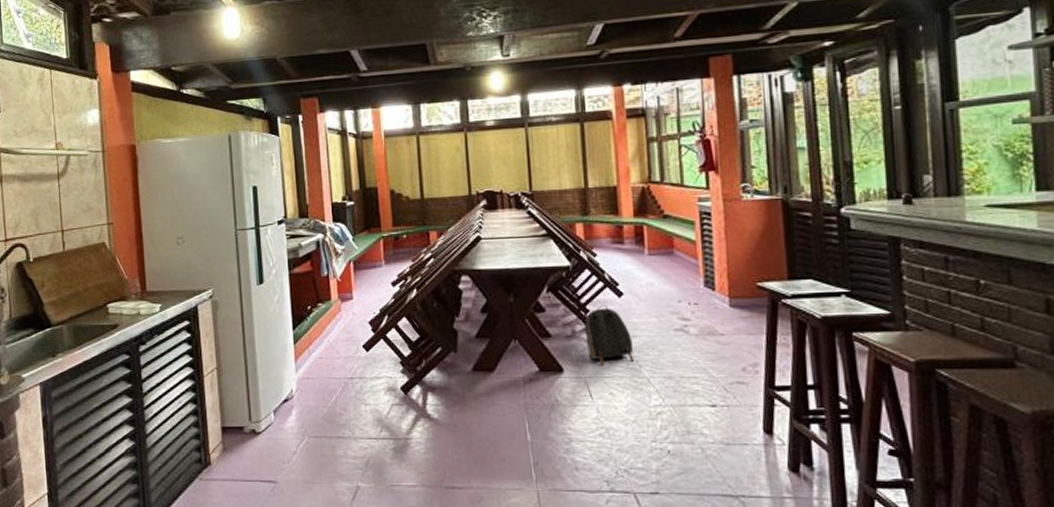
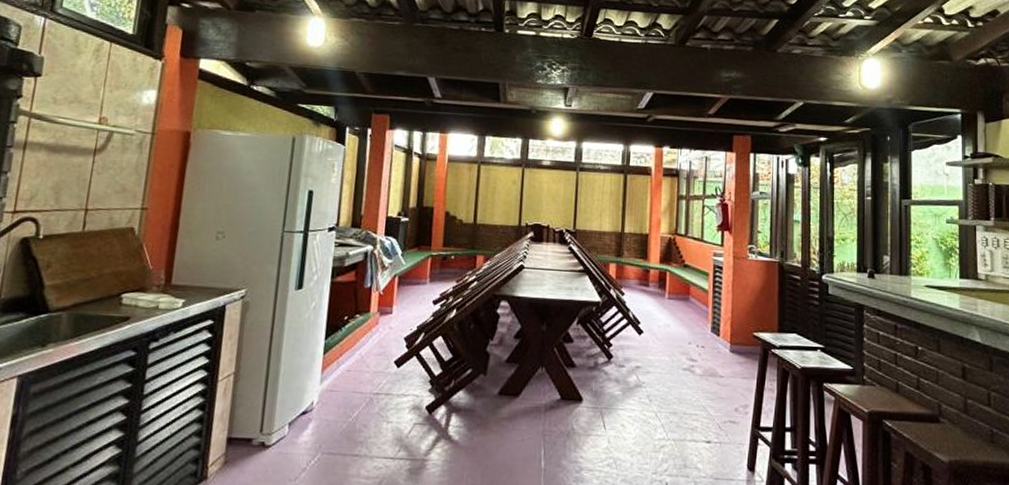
backpack: present [584,305,635,366] -> none [606,340,647,399]

